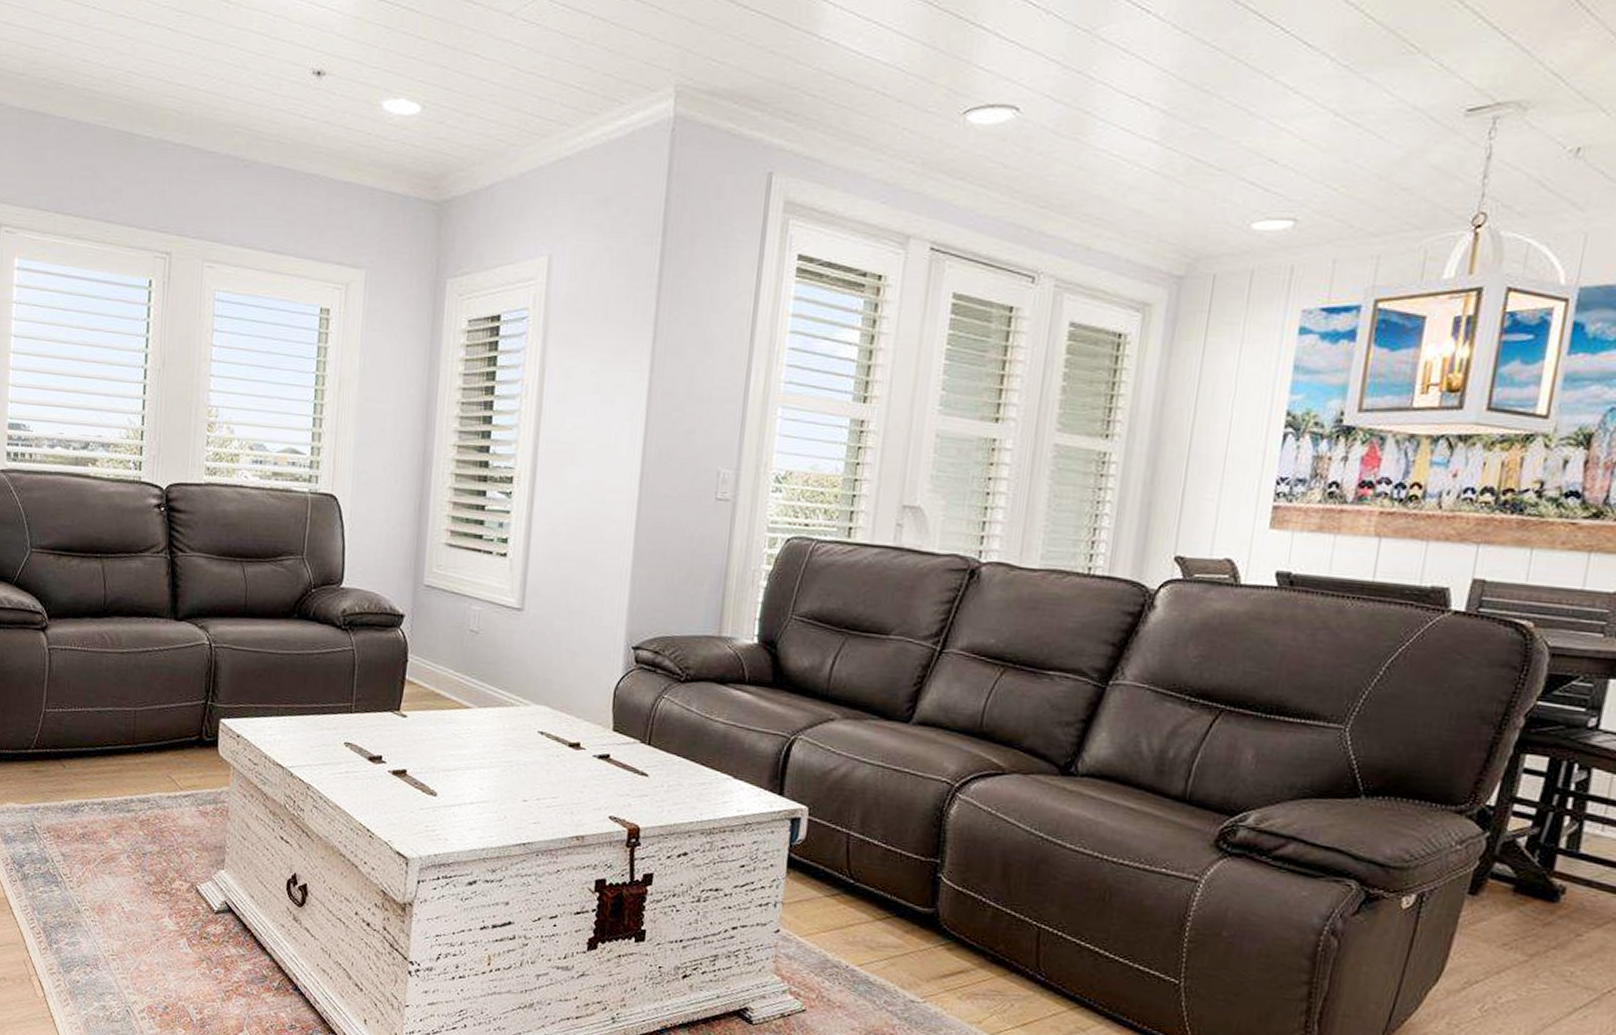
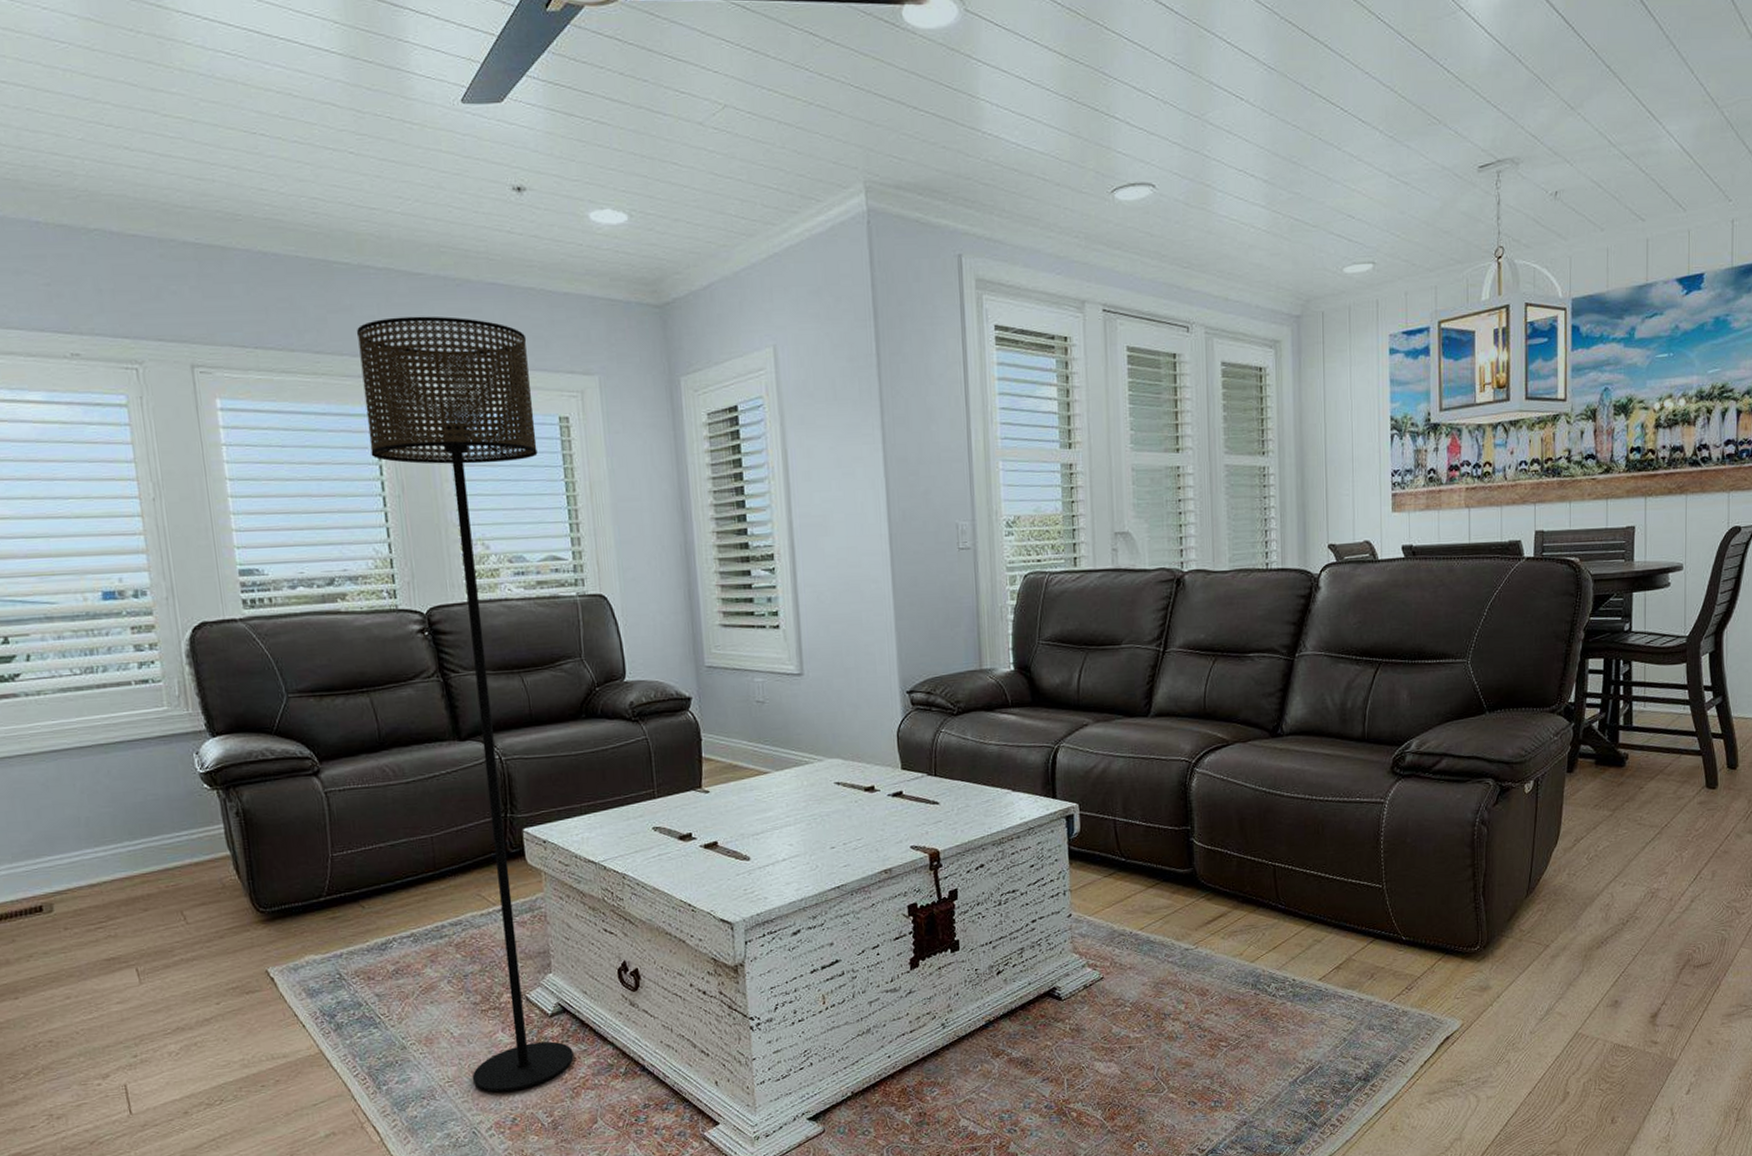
floor lamp: none [134,193,302,980] -> present [356,316,574,1093]

